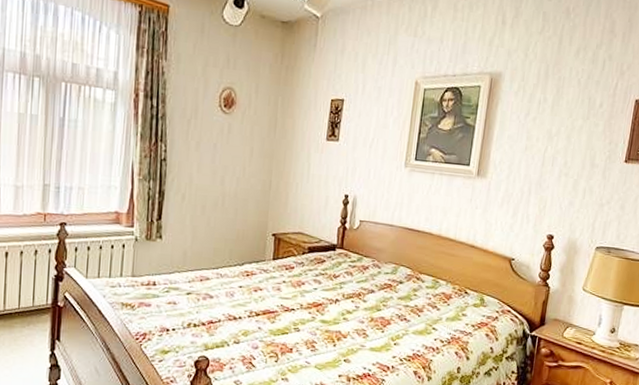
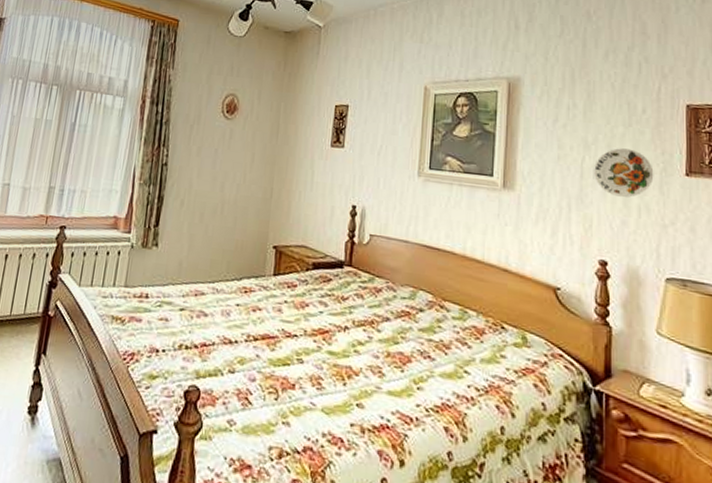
decorative plate: none [553,139,601,182] -> present [594,148,654,198]

